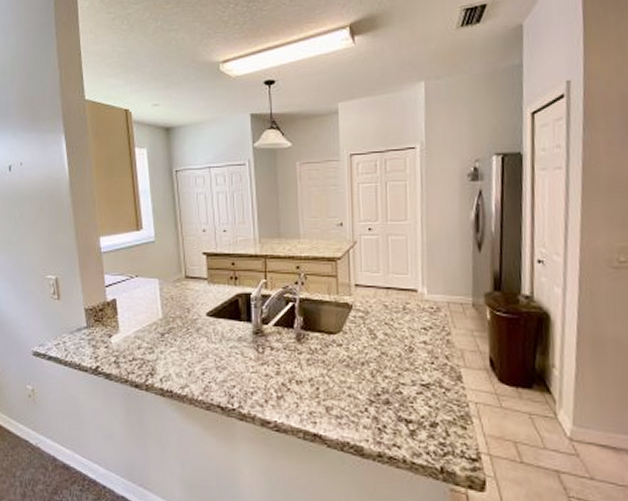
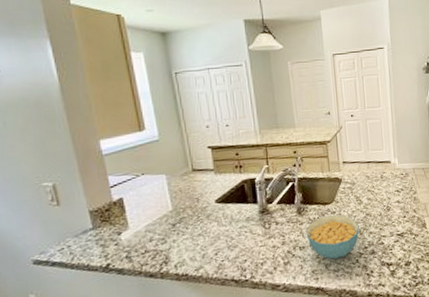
cereal bowl: none [305,348,371,402] -> present [306,215,360,259]

